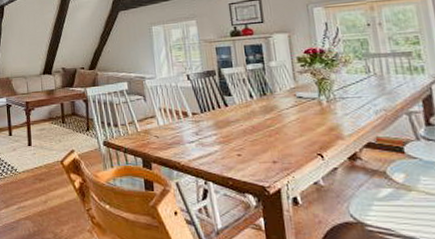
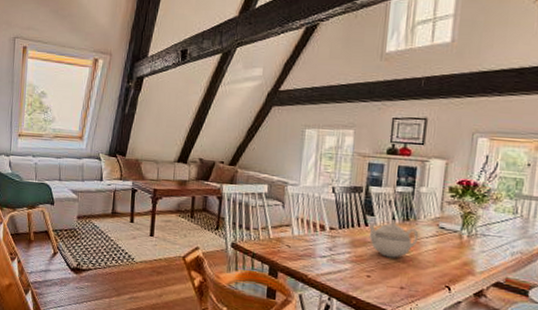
teapot: none [228,96,280,134] -> present [368,219,419,258]

